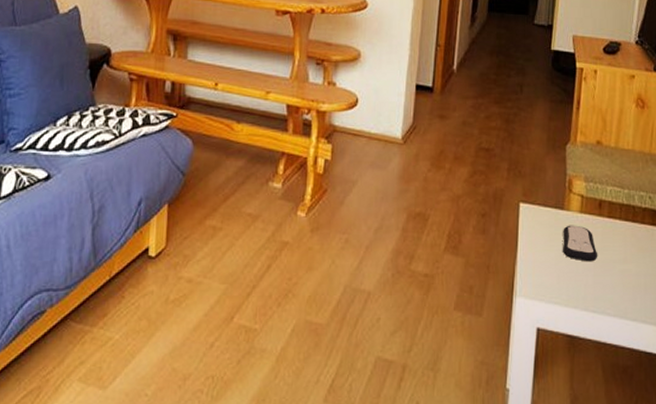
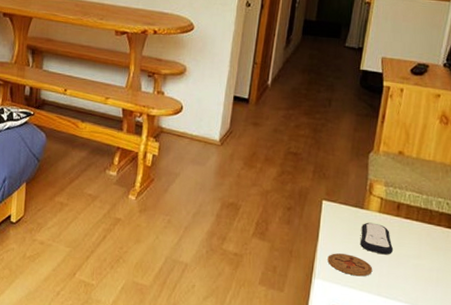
coaster: none [529,264,578,290] -> present [327,253,373,277]

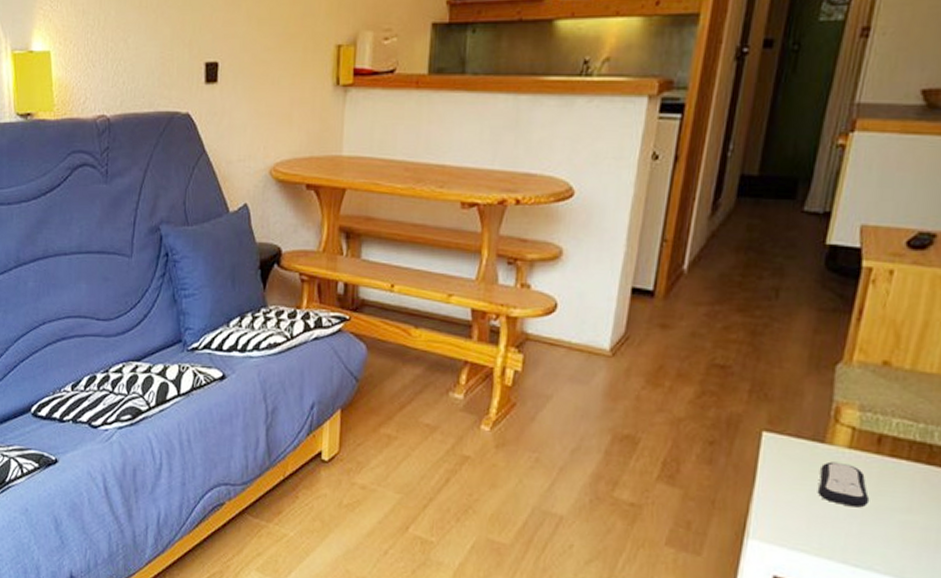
coaster: present [327,253,373,277] -> none [767,504,837,537]

